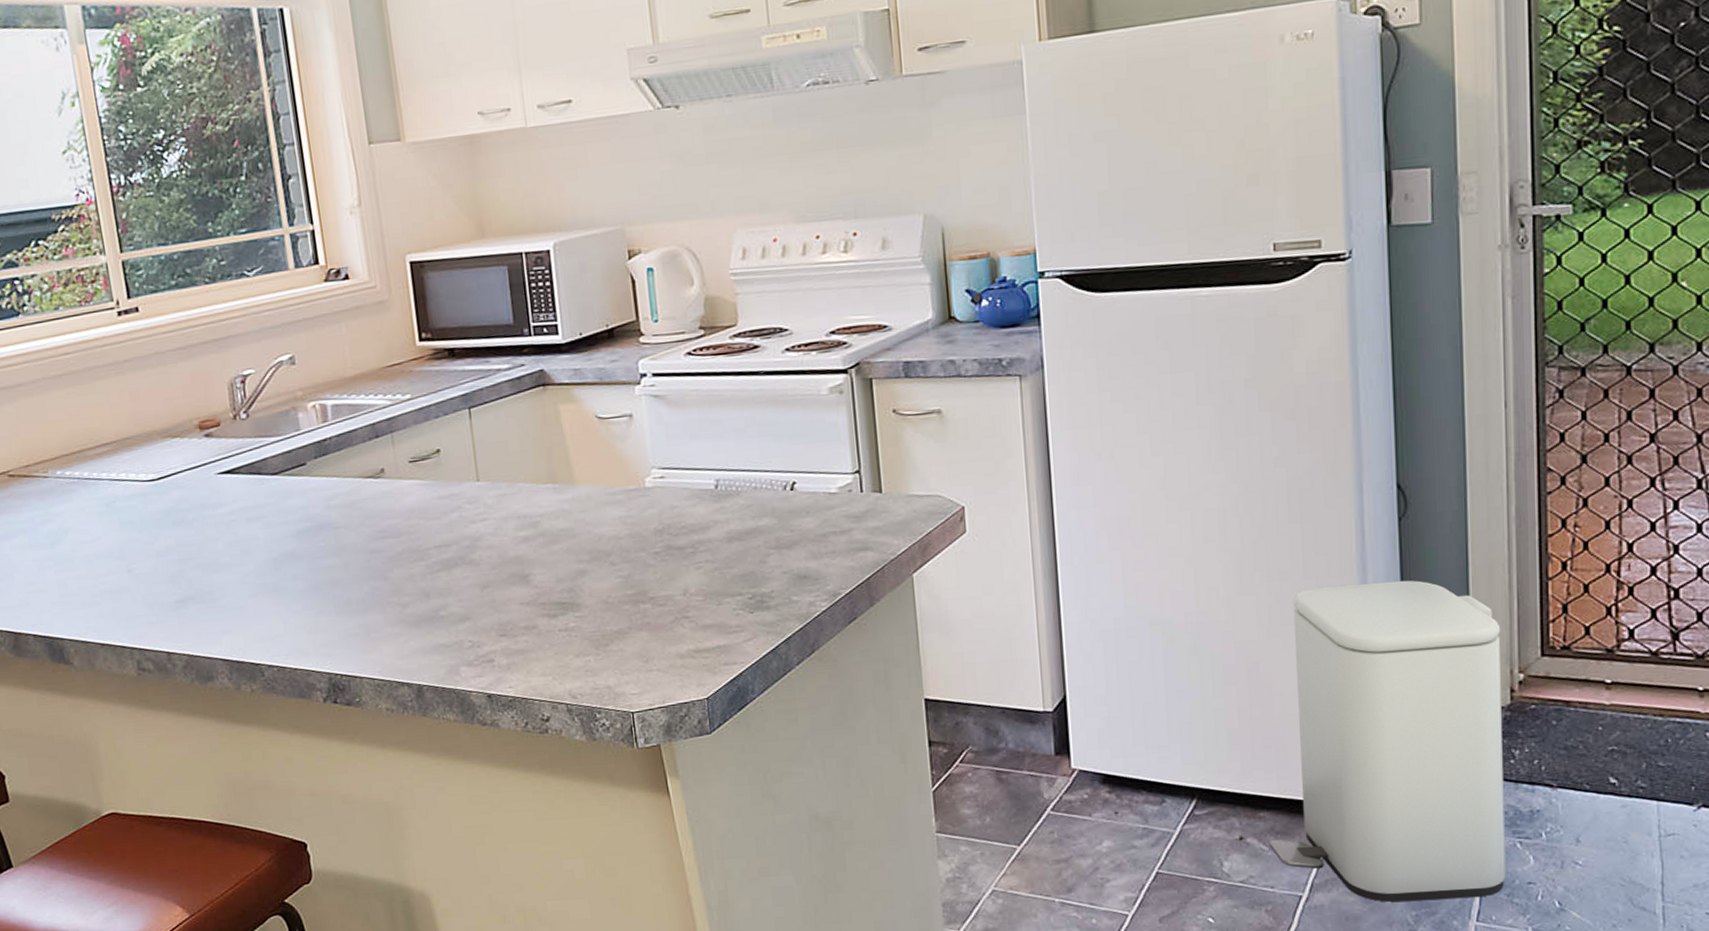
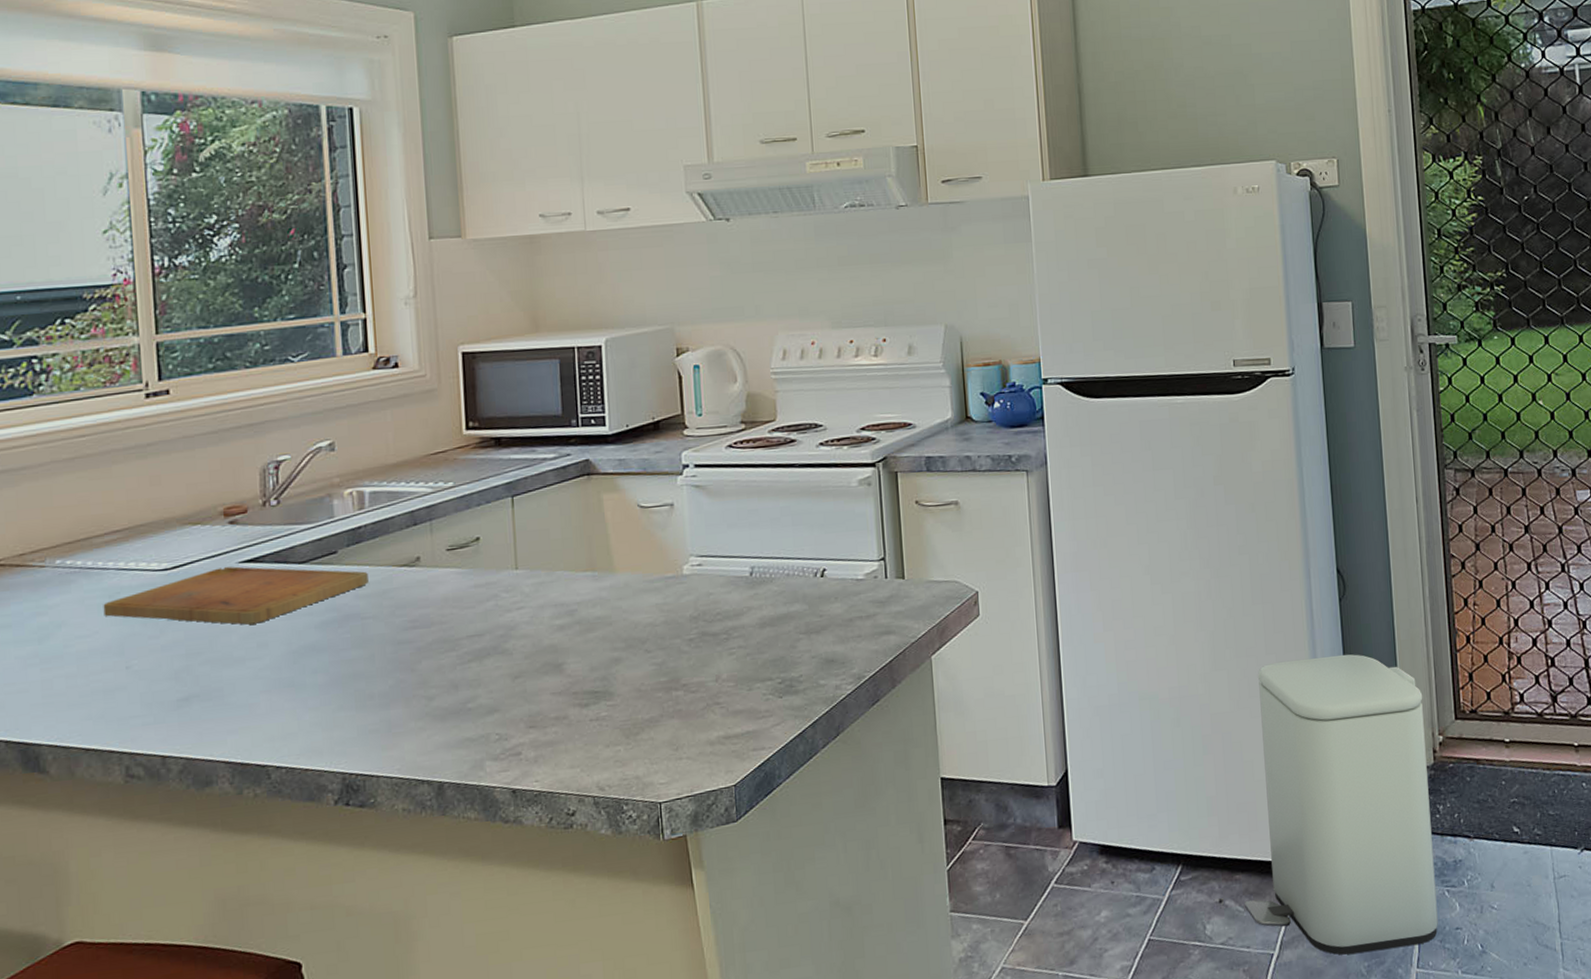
cutting board: none [102,477,338,533] -> present [103,566,368,625]

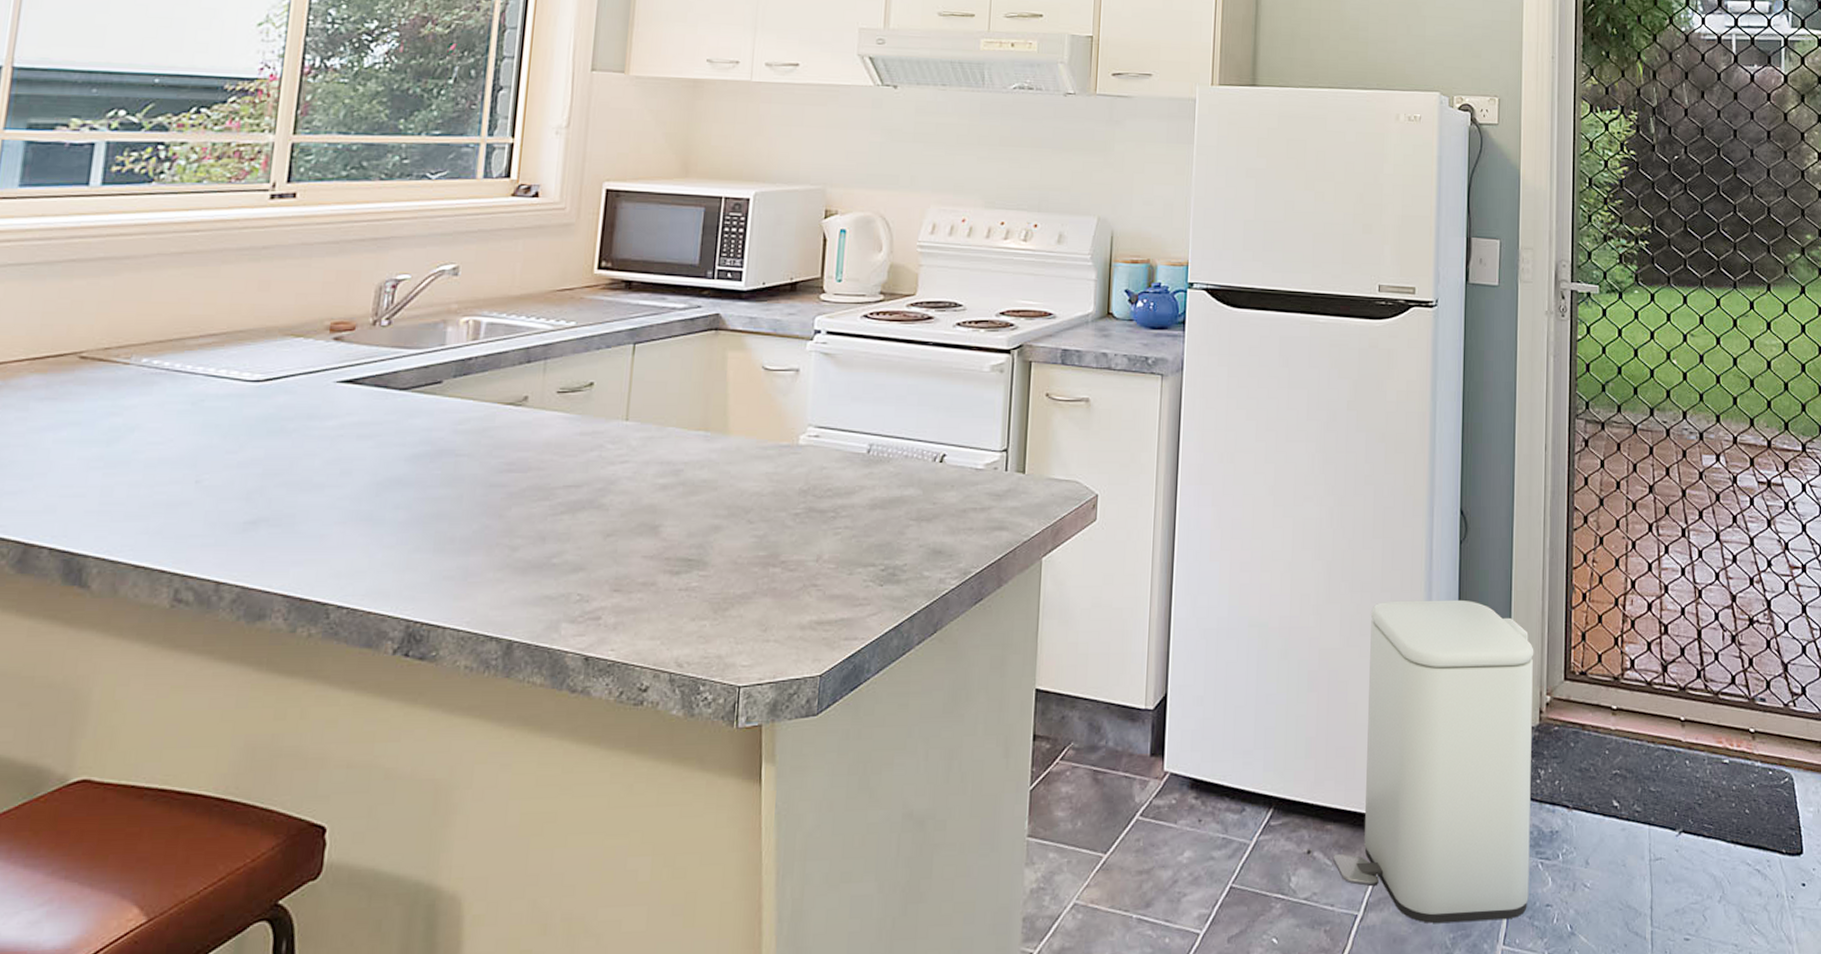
cutting board: present [103,566,368,625] -> none [182,385,471,449]

